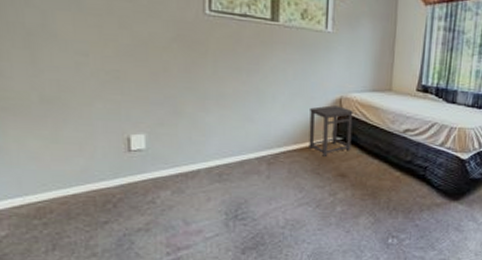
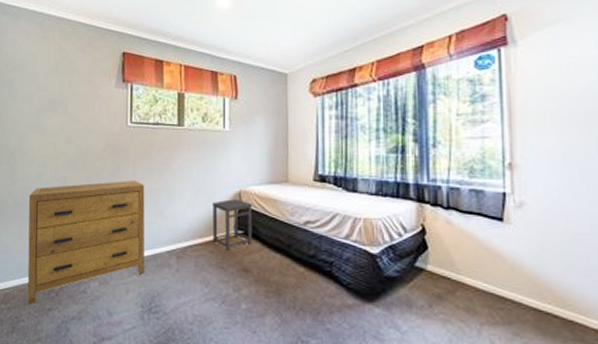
dresser: none [63,79,229,219] -> present [27,180,145,305]

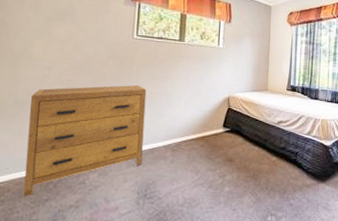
side table: present [213,199,253,252] -> none [204,103,238,145]

